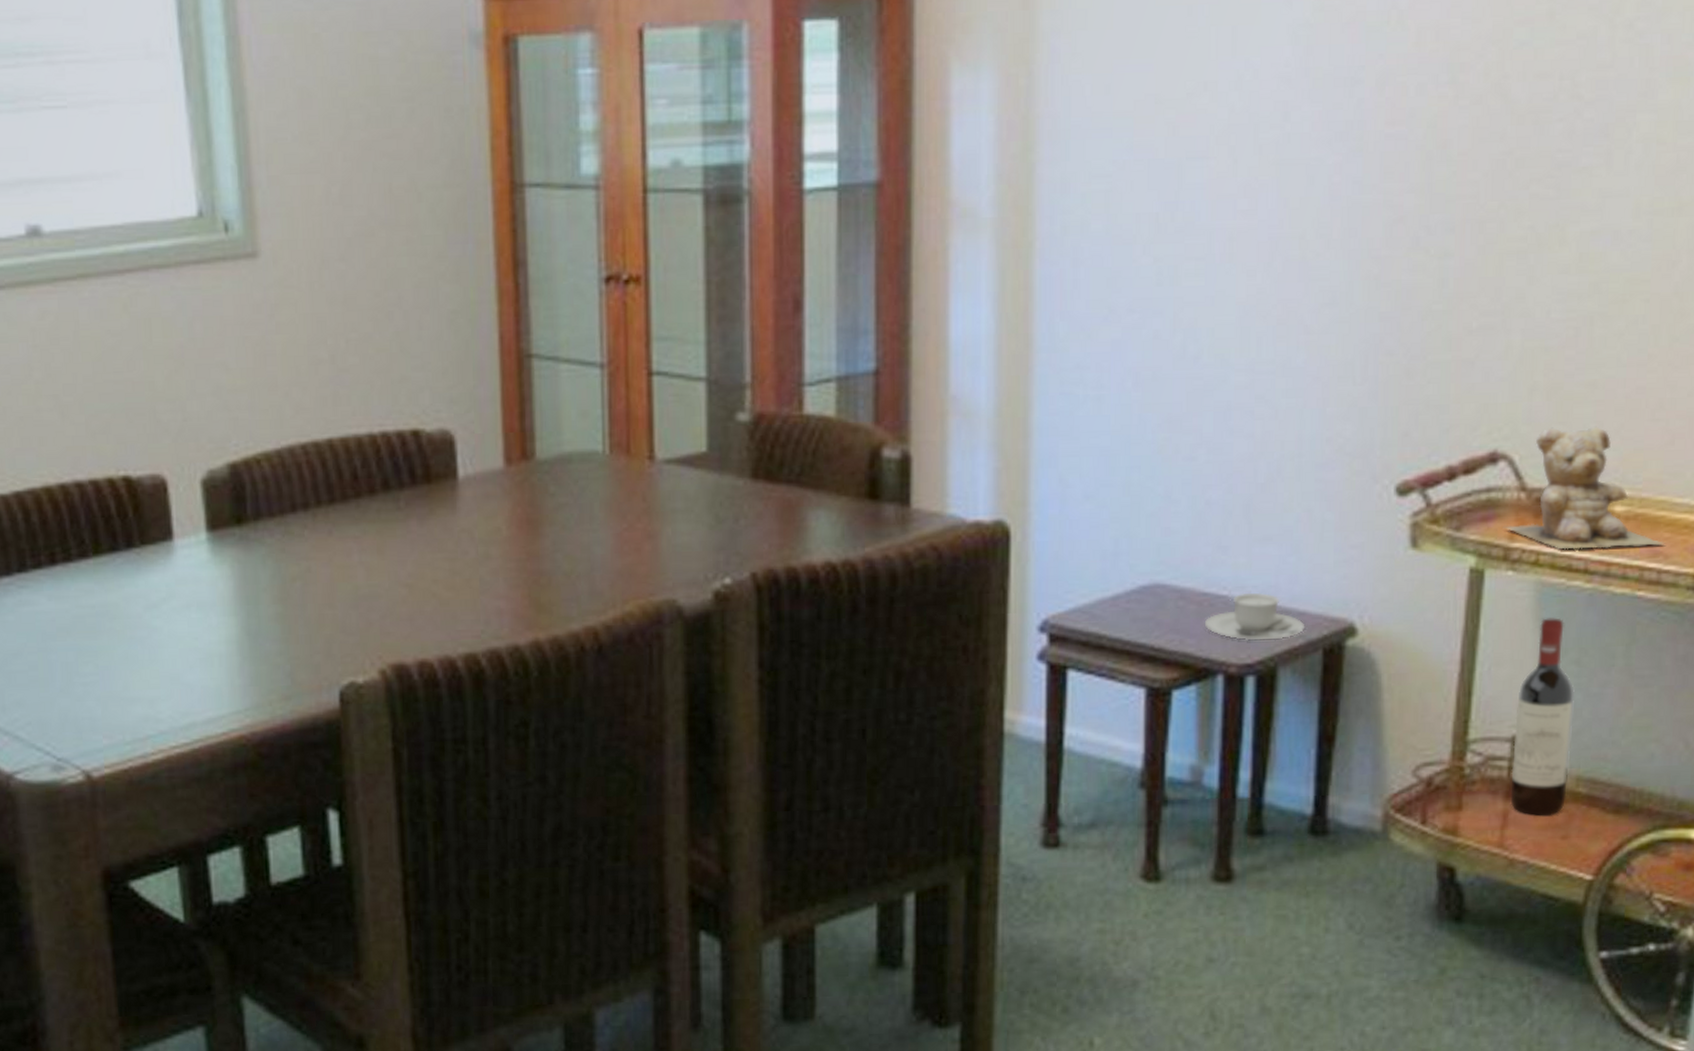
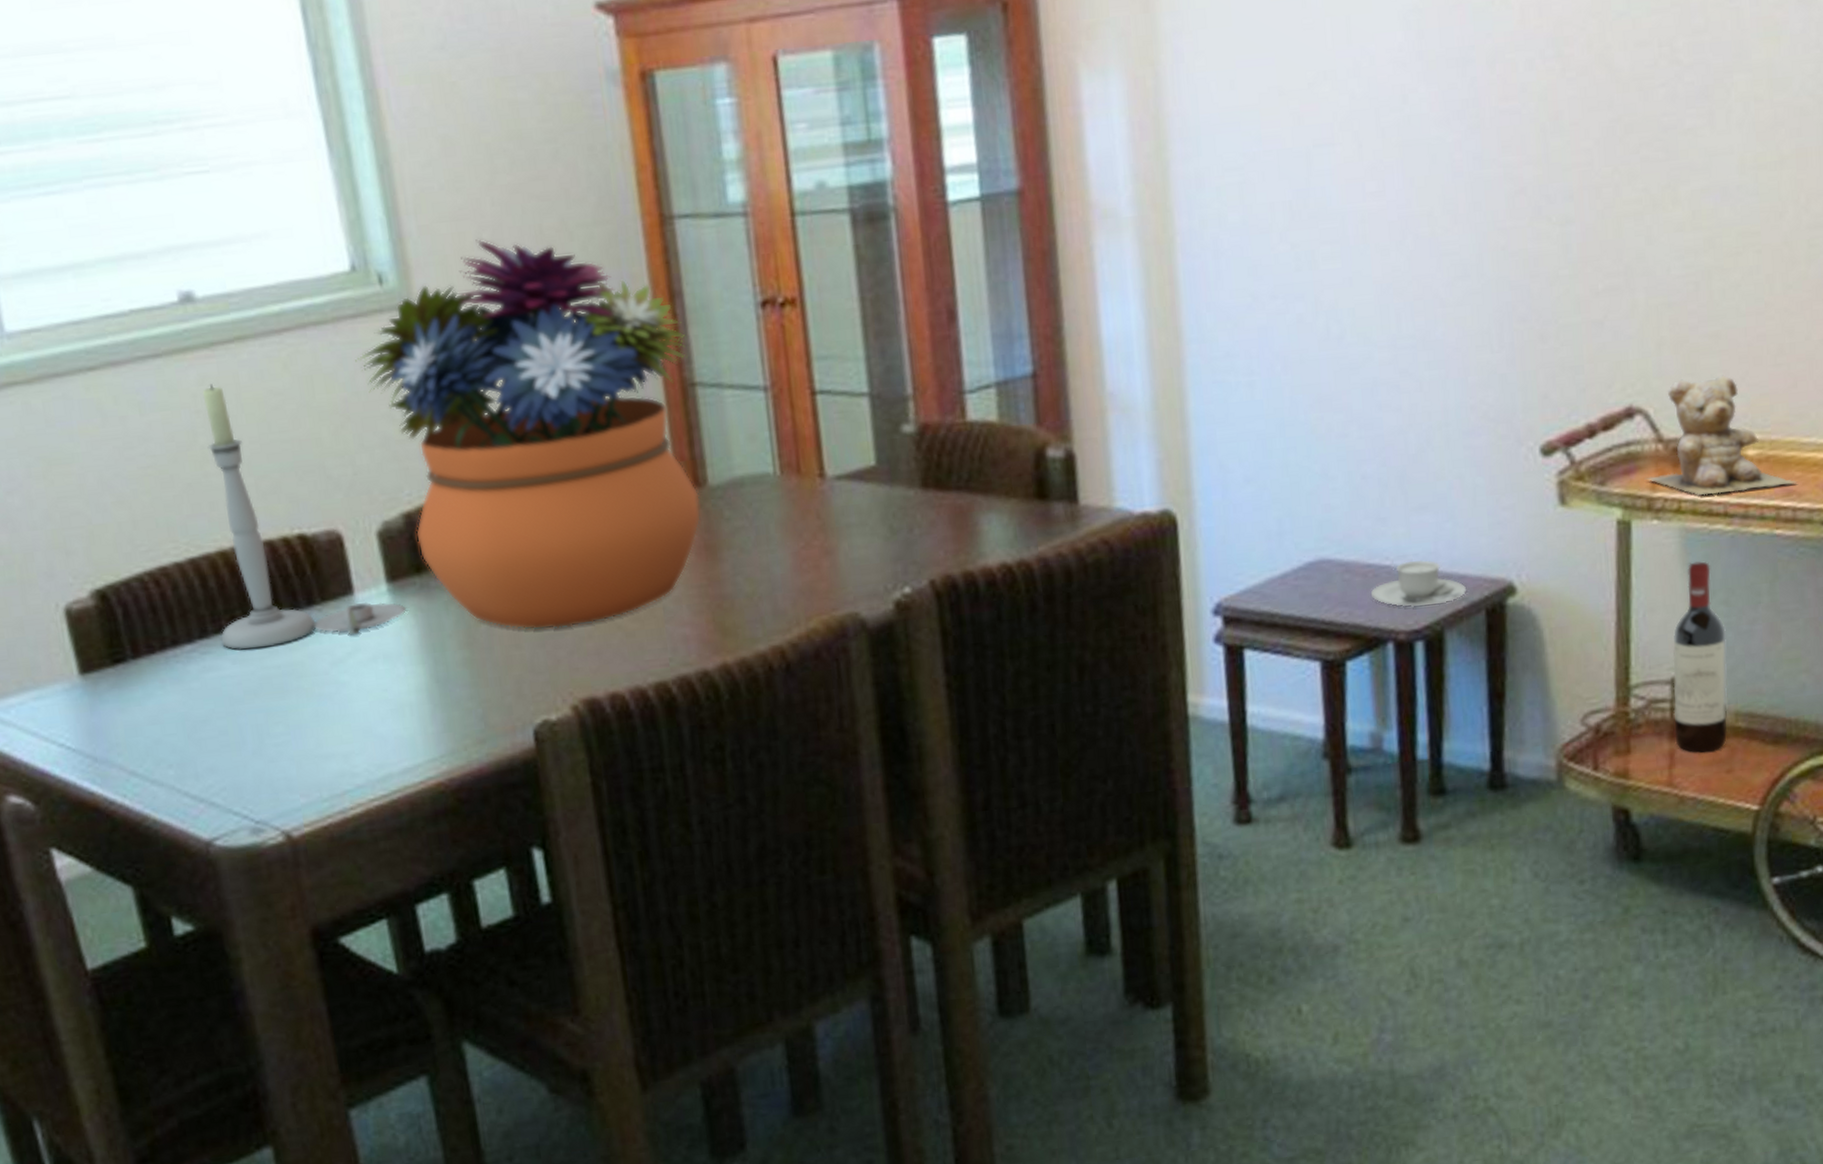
candlestick: none [39,319,225,587] -> present [202,384,407,650]
flower arrangement: none [194,194,527,591] -> present [355,239,702,630]

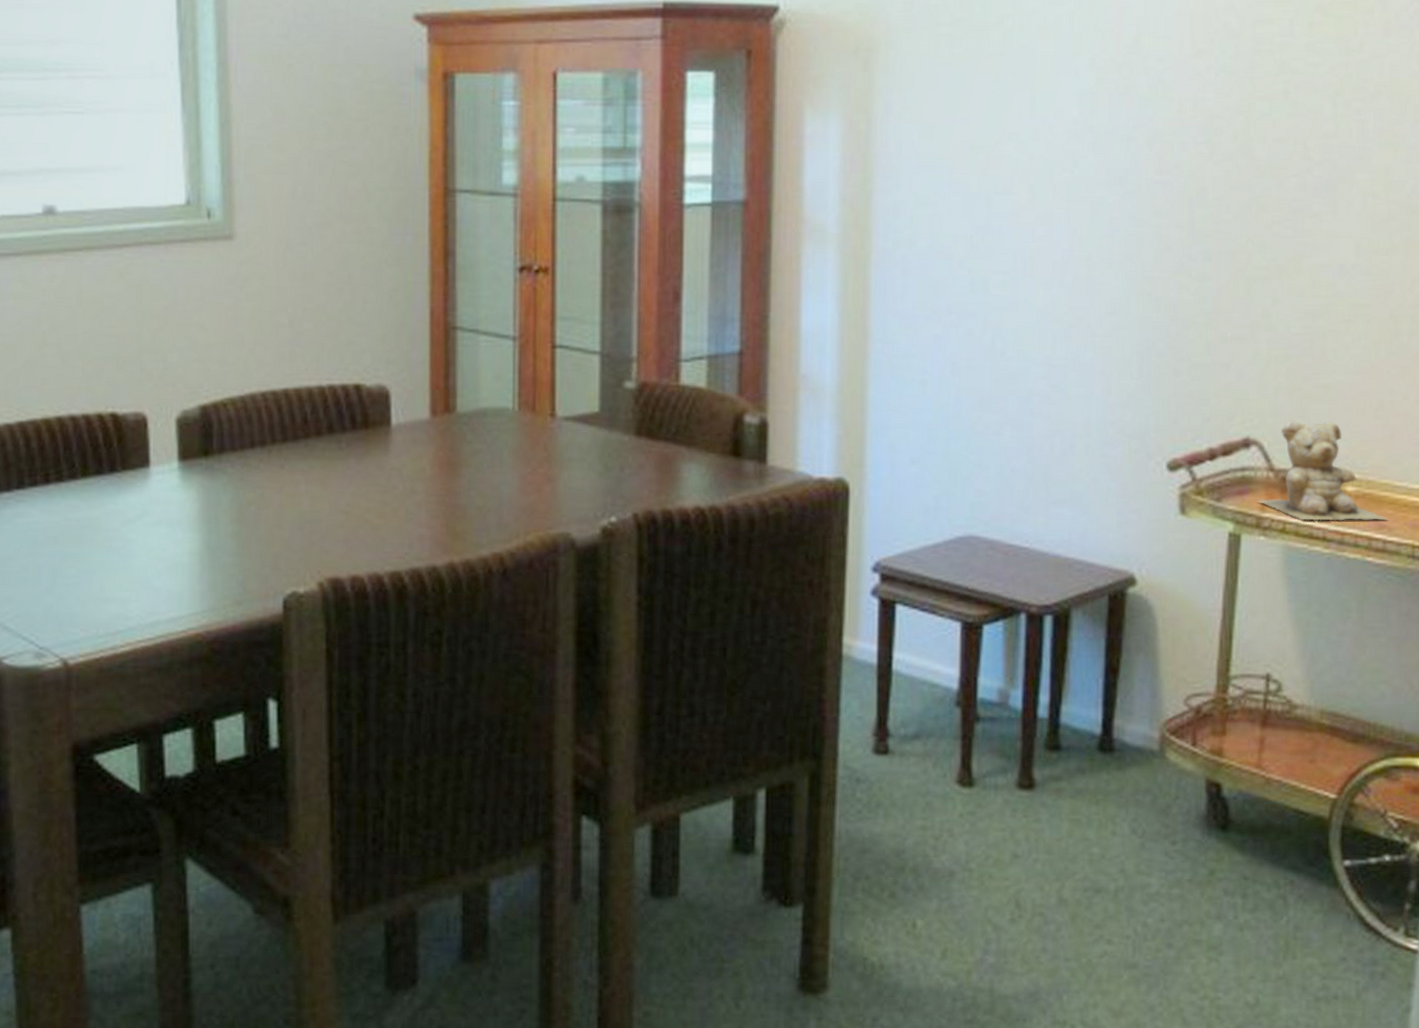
candlestick: present [202,384,407,650] -> none [34,282,192,503]
flower arrangement: present [355,239,702,630] -> none [179,191,453,516]
teacup: present [1370,559,1467,608] -> none [1010,546,1094,586]
wine bottle: present [1673,561,1728,753] -> none [1266,576,1317,742]

